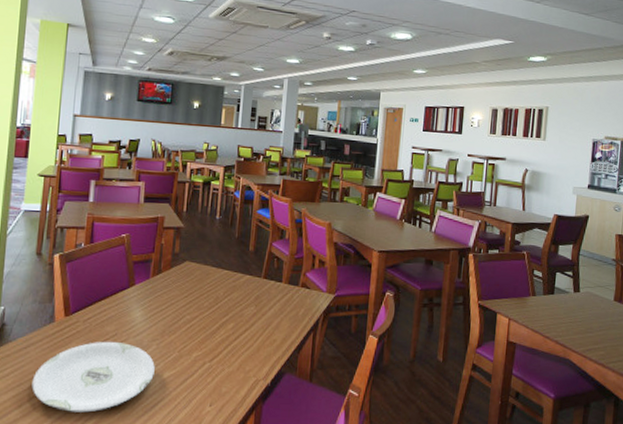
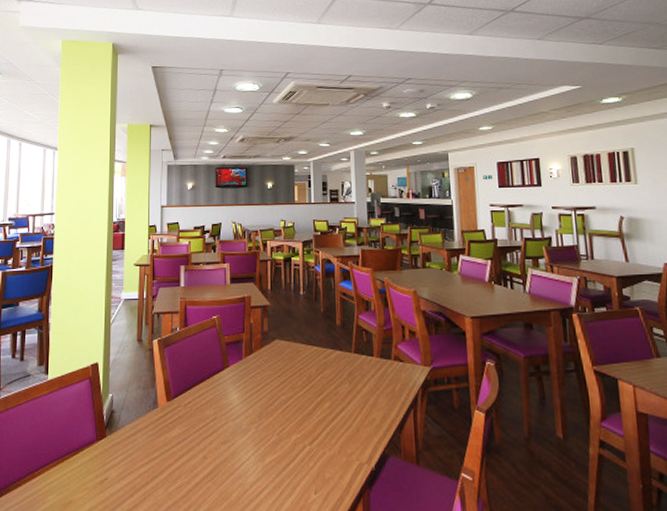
plate: present [32,341,155,413] -> none [141,425,256,502]

